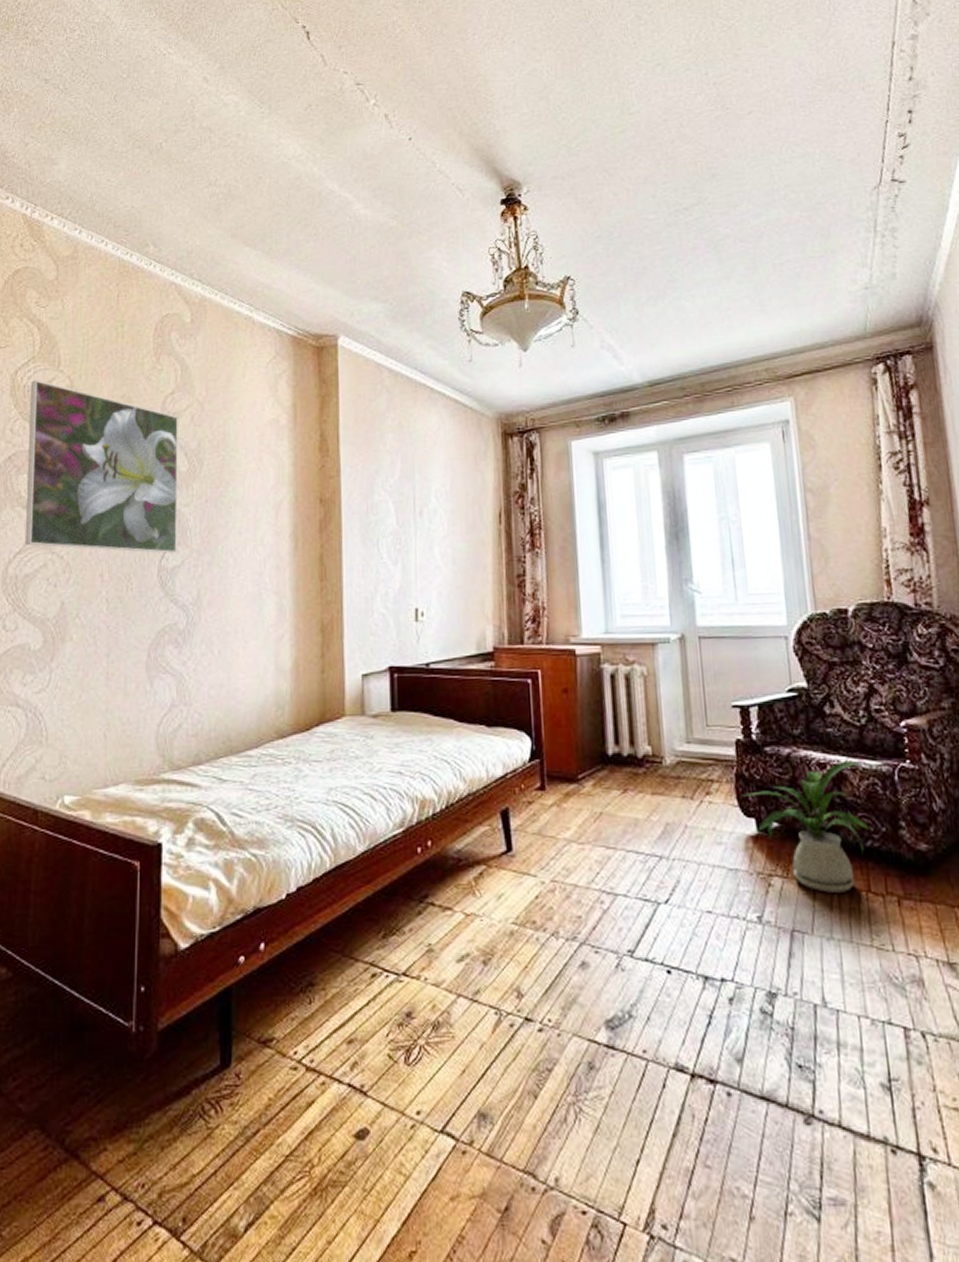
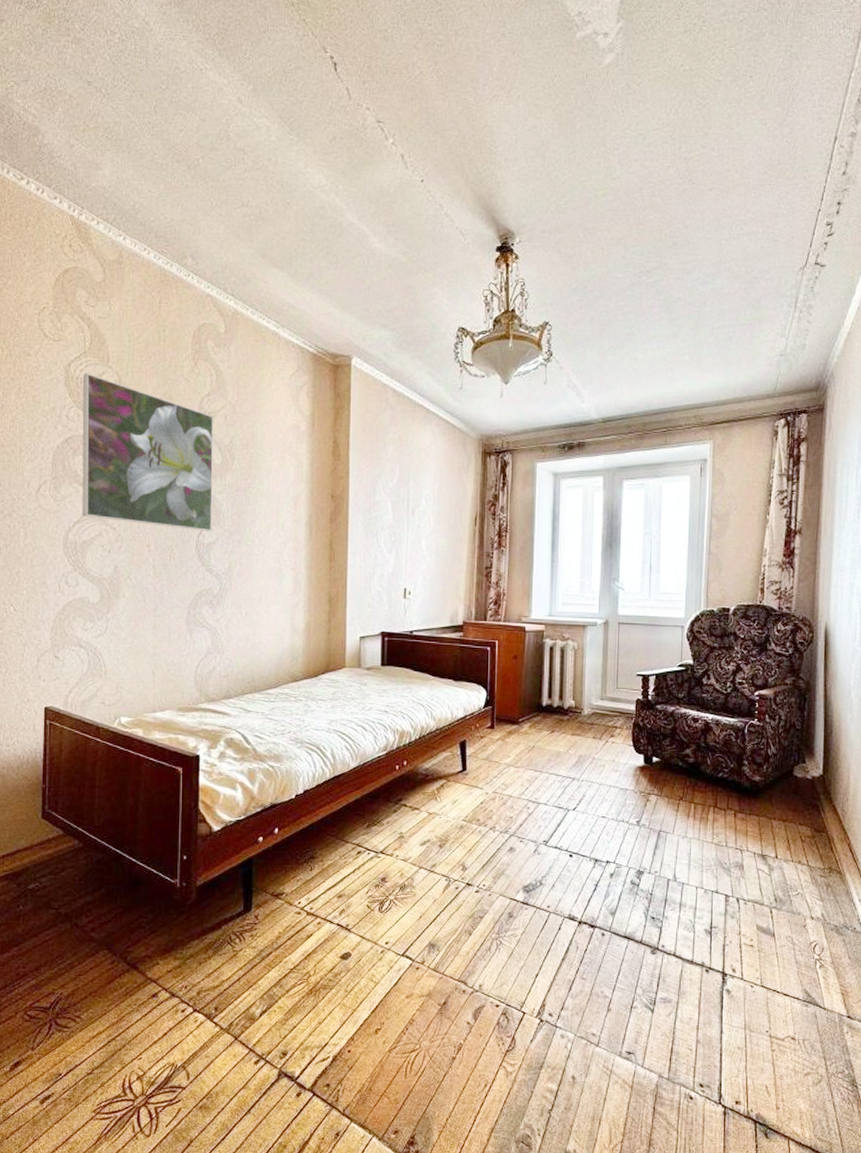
house plant: present [740,761,872,893] -> none [635,718,726,807]

